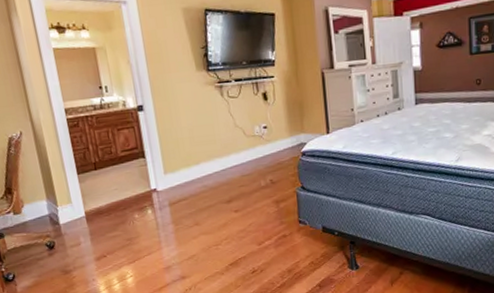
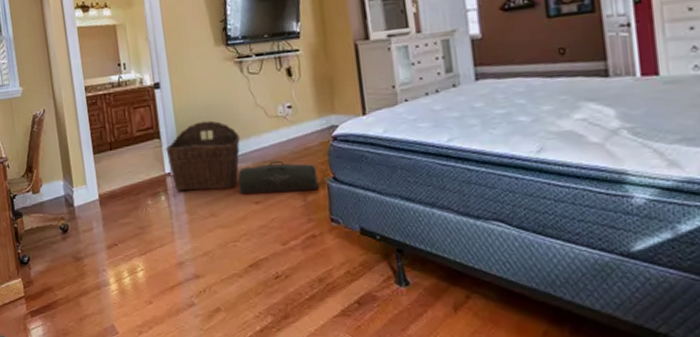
wicker basket: none [150,140,221,205] -> present [165,120,240,192]
duffel bag: none [219,174,290,205] -> present [237,160,319,195]

